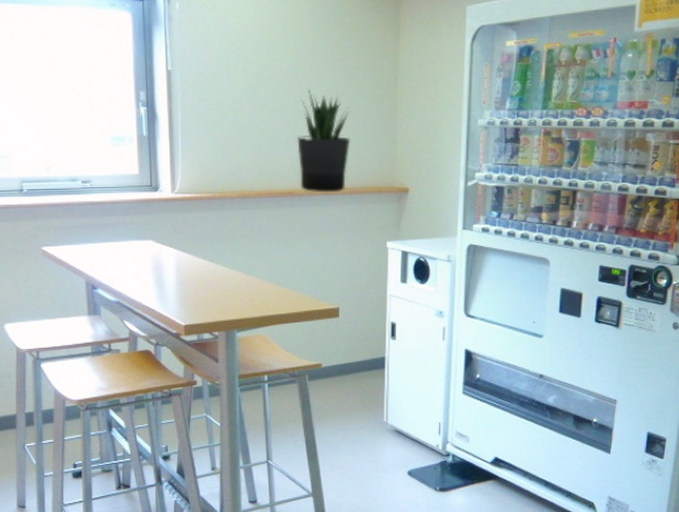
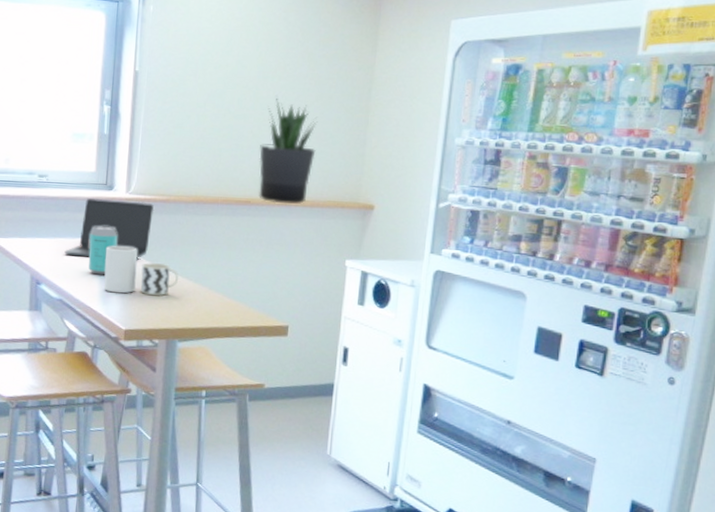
laptop: none [117,200,201,259] -> present [64,198,154,260]
beverage can: none [140,227,169,275] -> present [88,225,118,275]
mug: none [157,244,191,291] -> present [103,245,138,294]
cup: none [195,259,232,290] -> present [140,263,179,296]

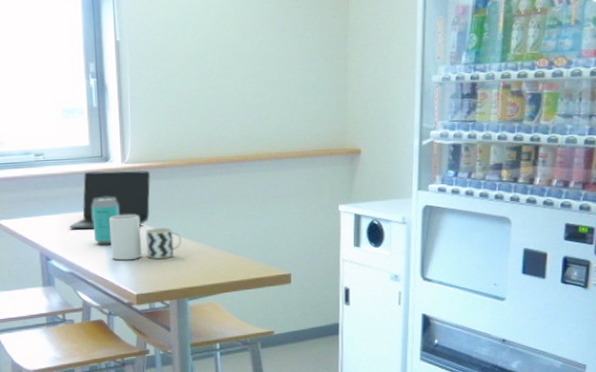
planter: present [259,99,318,204] -> none [246,54,300,158]

